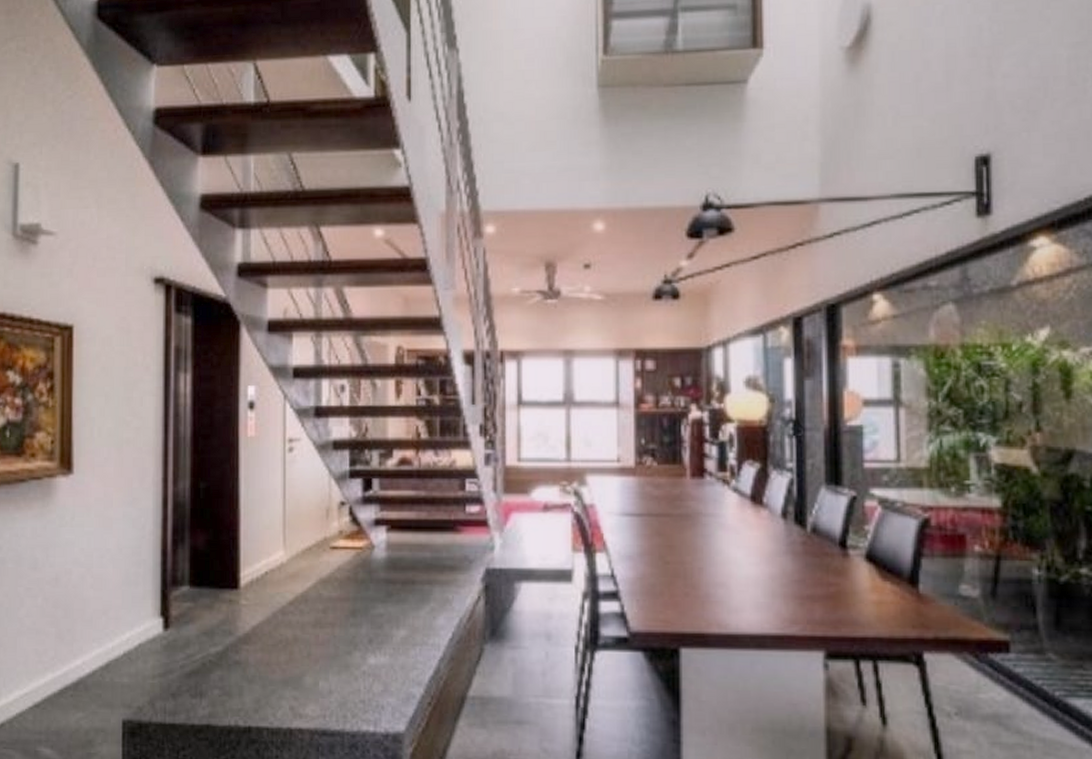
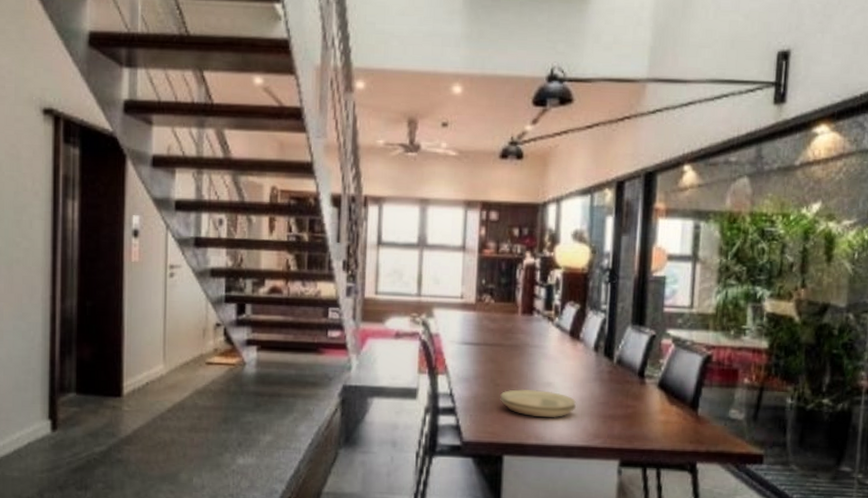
plate: none [671,566,766,601] -> present [500,388,577,418]

